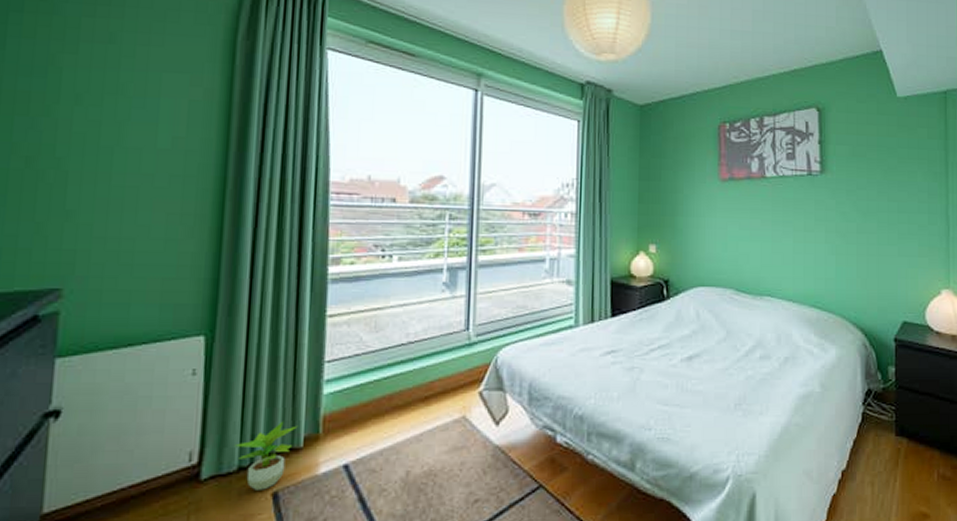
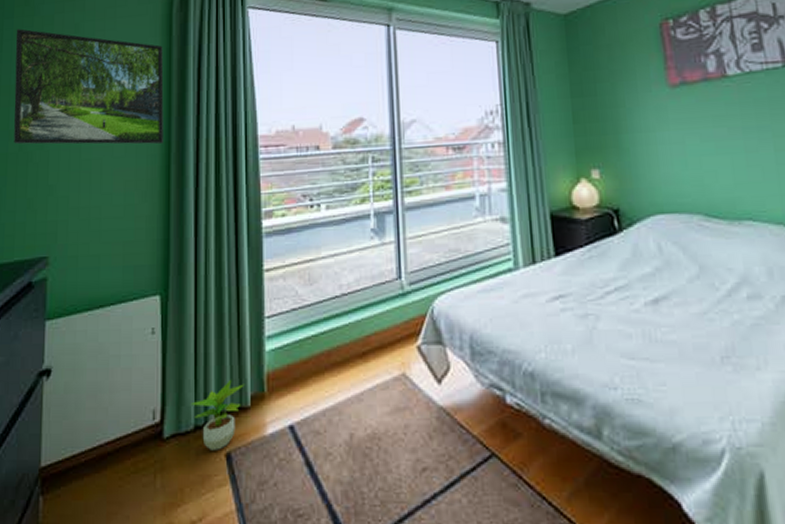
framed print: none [18,26,223,179] -> present [14,29,164,145]

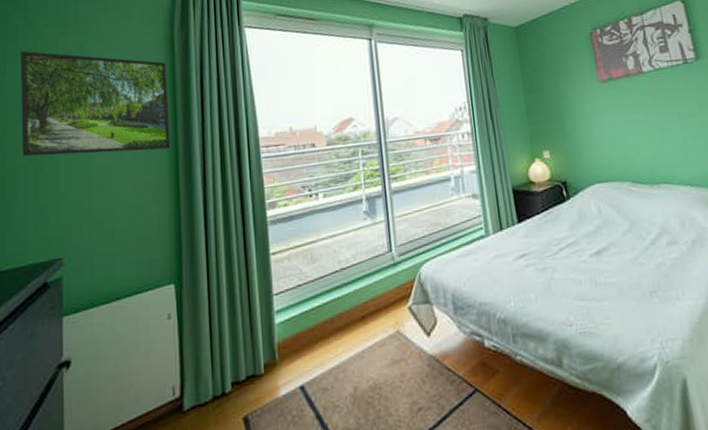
potted plant: present [190,379,244,450] -> none [208,351,257,416]

